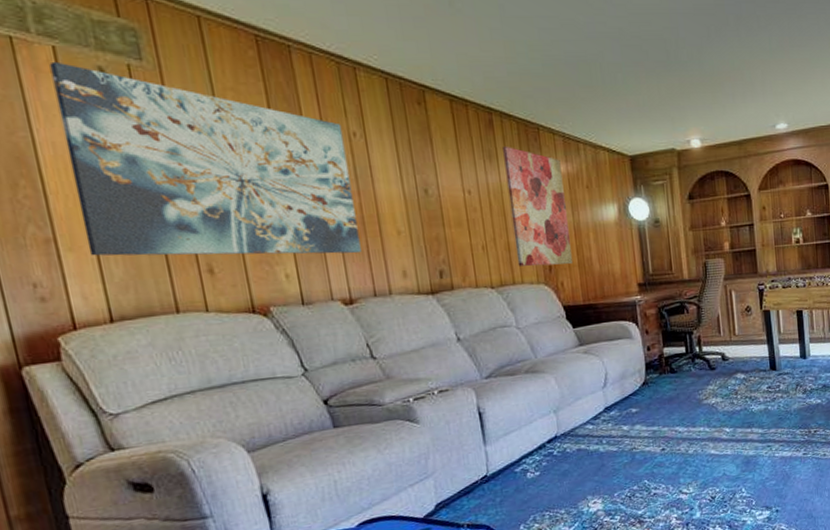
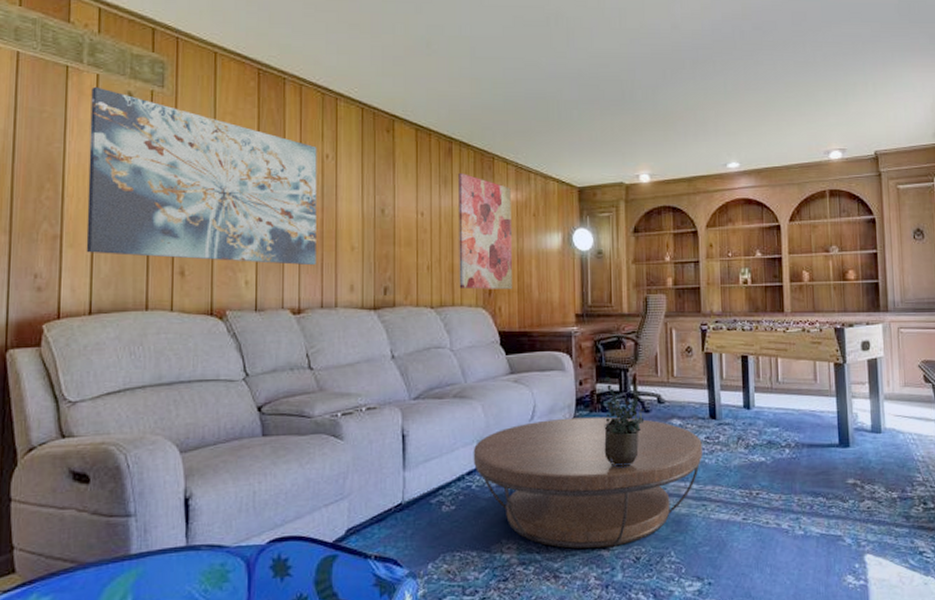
coffee table: none [550,376,766,497] -> present [473,416,702,549]
potted plant: none [672,340,711,422] -> present [604,376,645,468]

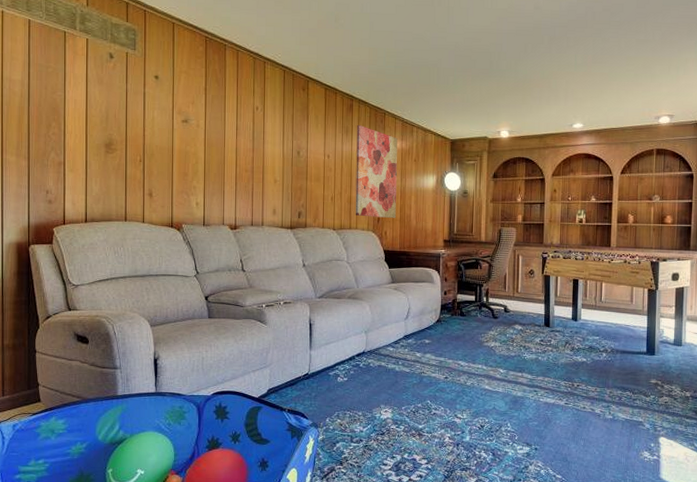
wall art: present [86,86,317,266] -> none [82,48,250,193]
coffee table: present [473,416,702,549] -> none [361,319,537,417]
potted plant: present [604,376,645,468] -> none [461,289,494,359]

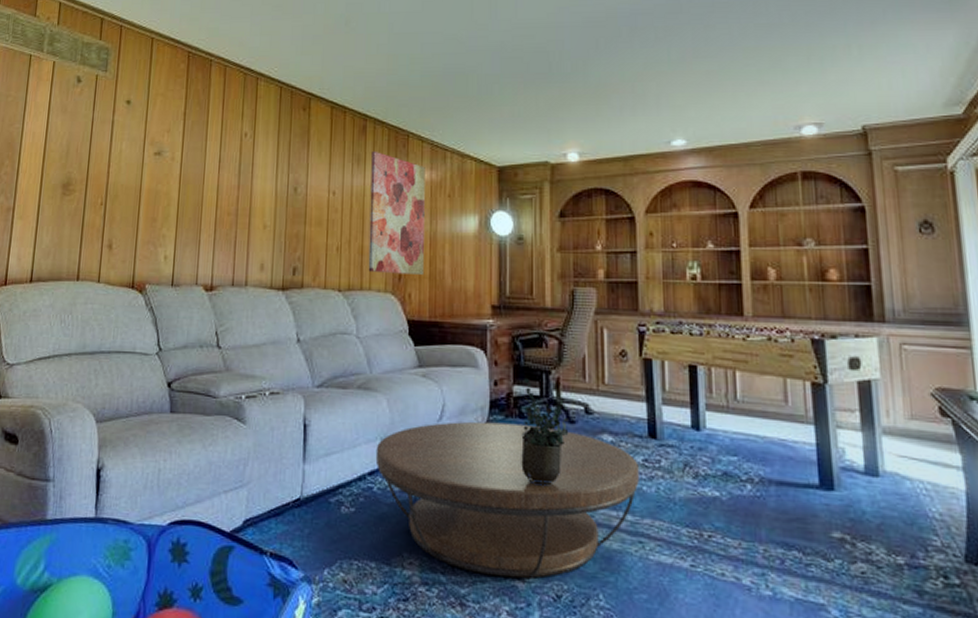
coffee table: none [361,319,537,417] -> present [375,421,639,578]
potted plant: none [461,289,494,359] -> present [521,377,569,486]

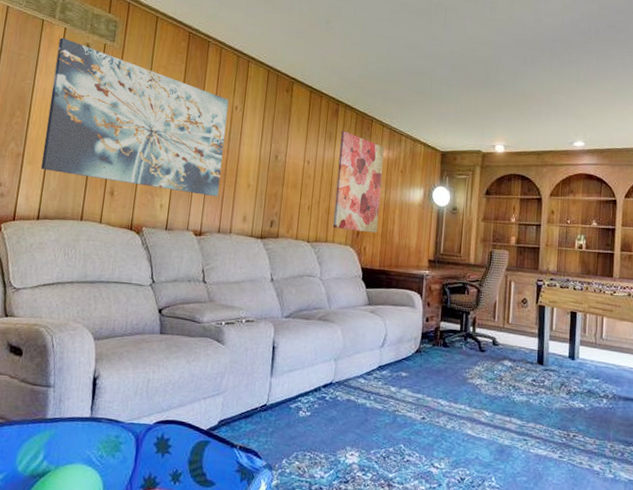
wall art: none [32,72,237,243] -> present [40,37,229,197]
coffee table: present [375,421,639,578] -> none [329,348,529,466]
potted plant: present [521,377,569,486] -> none [442,316,480,398]

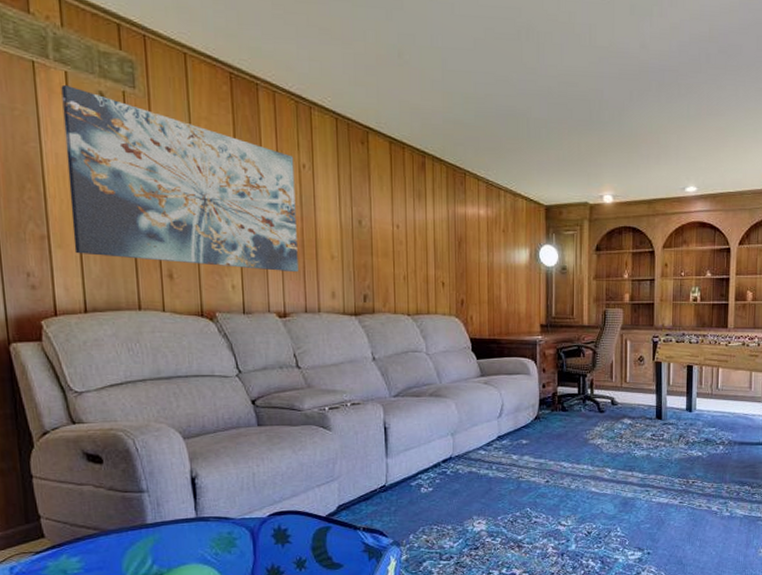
wall art: present [332,130,384,233] -> none [432,187,484,300]

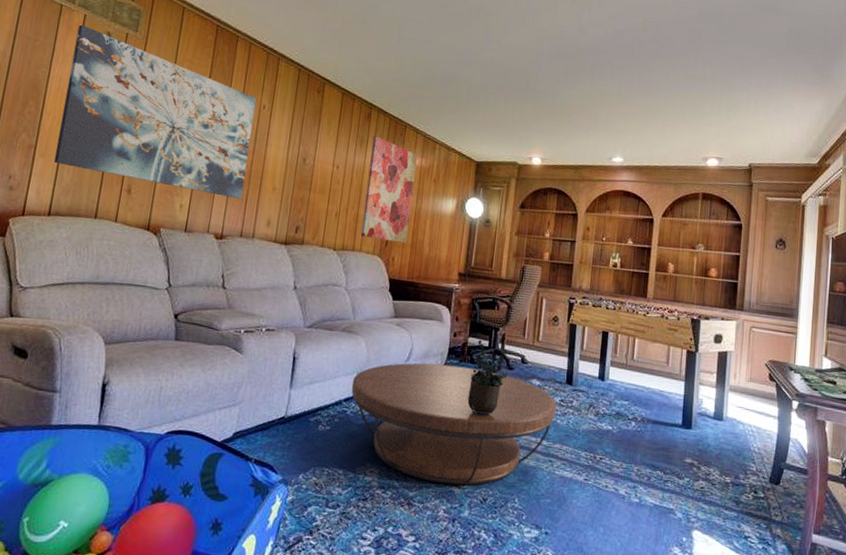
wall art: none [432,187,484,300] -> present [360,135,417,243]
coffee table: none [447,415,648,525] -> present [351,363,557,486]
potted plant: none [563,380,599,459] -> present [467,332,509,417]

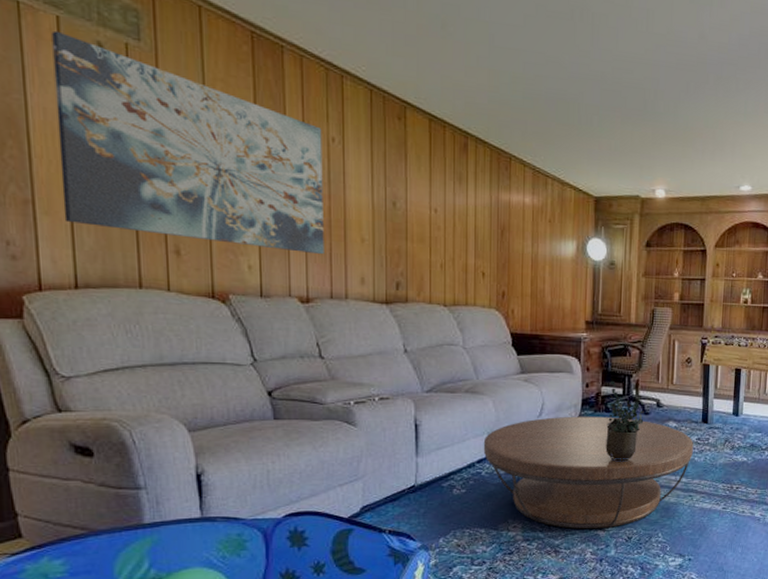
wall art: present [360,135,417,243] -> none [472,170,527,293]

